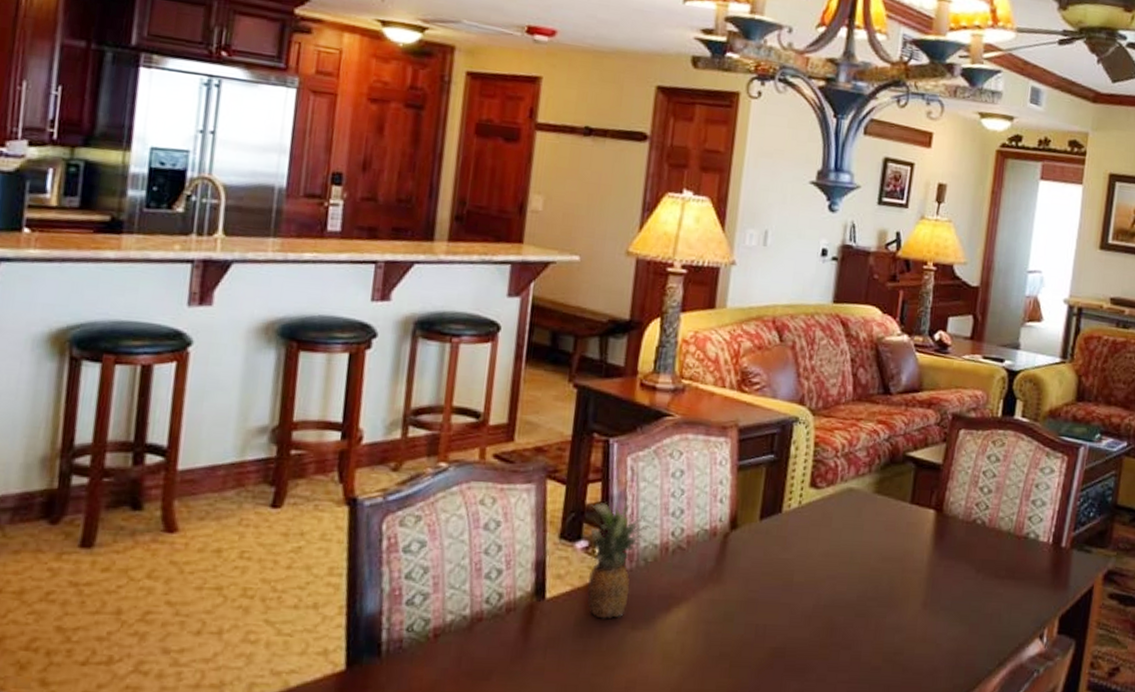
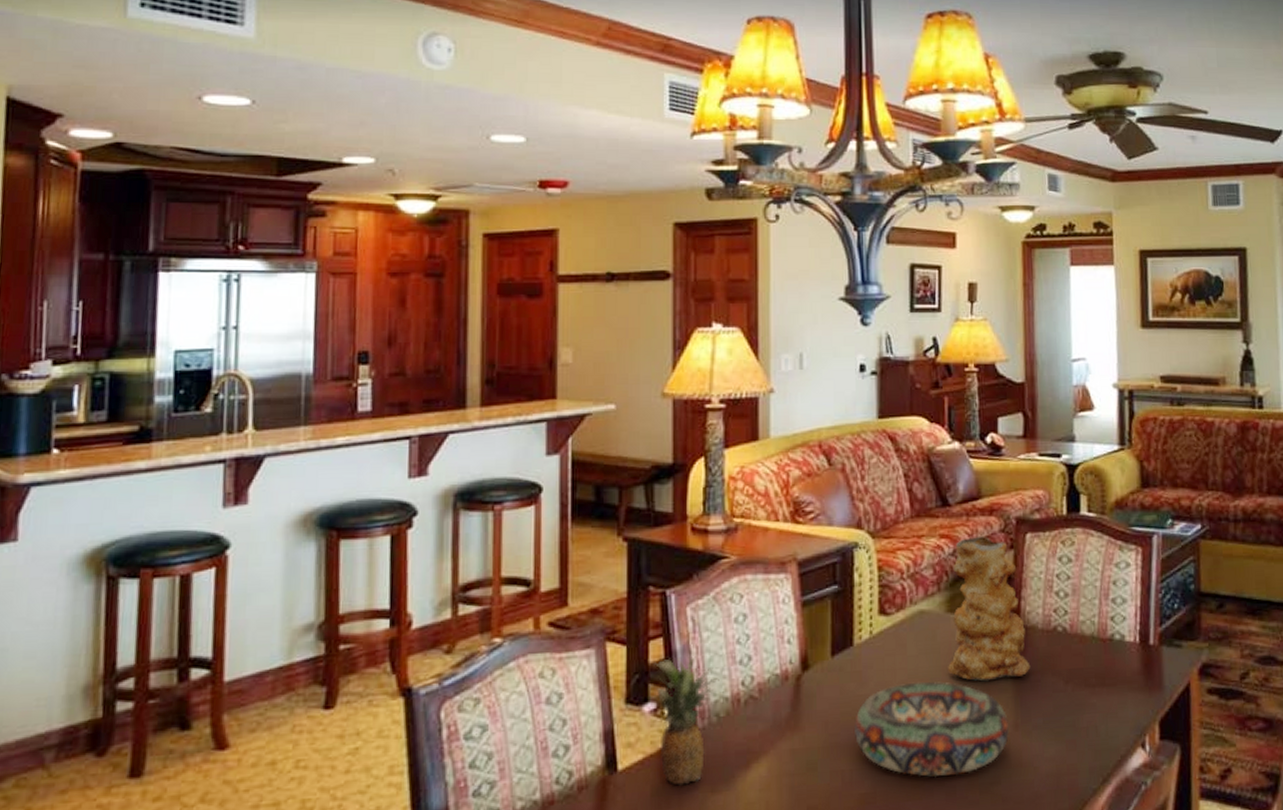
decorative bowl: none [772,553,920,643] -> present [855,680,1010,778]
vase: none [868,427,947,561] -> present [948,537,1031,682]

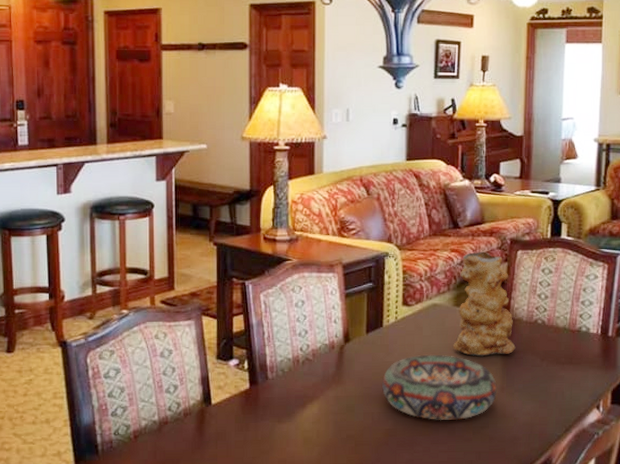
fruit: present [652,657,719,786] -> none [235,329,284,417]

